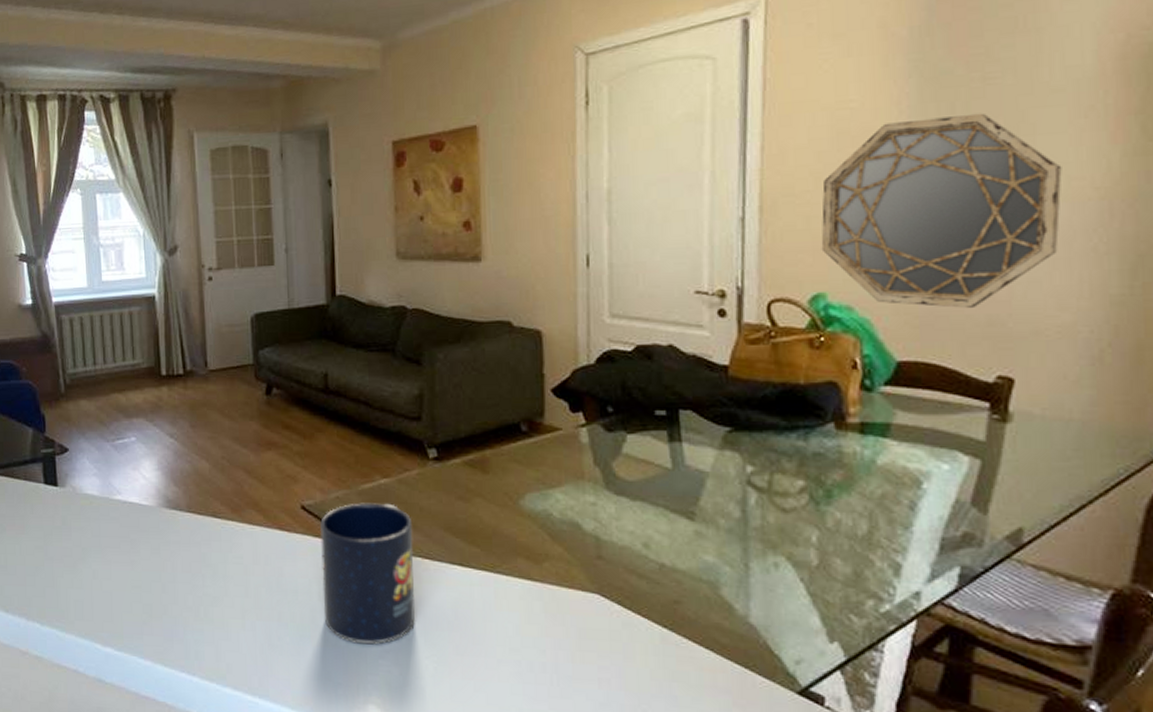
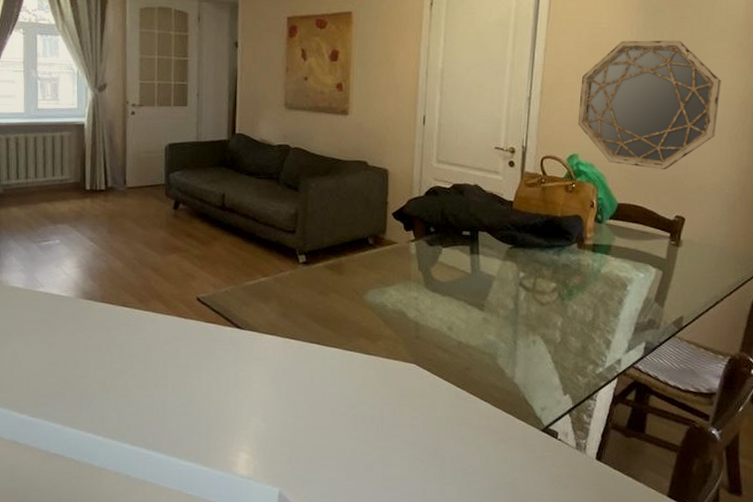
mug: present [319,503,416,645] -> none [209,296,284,406]

